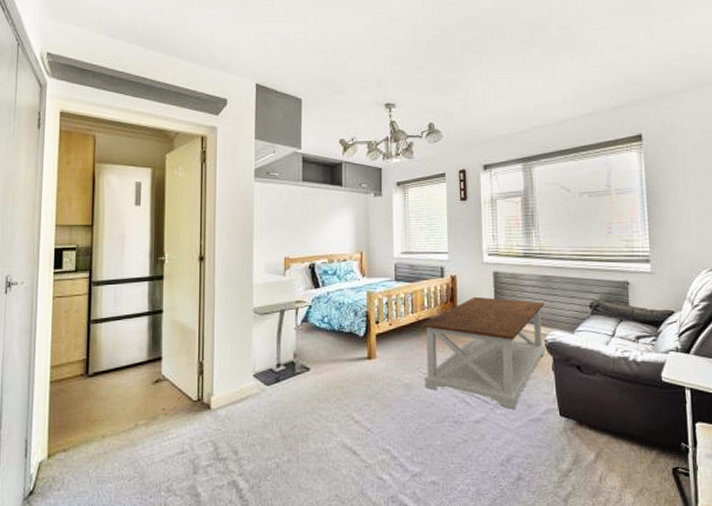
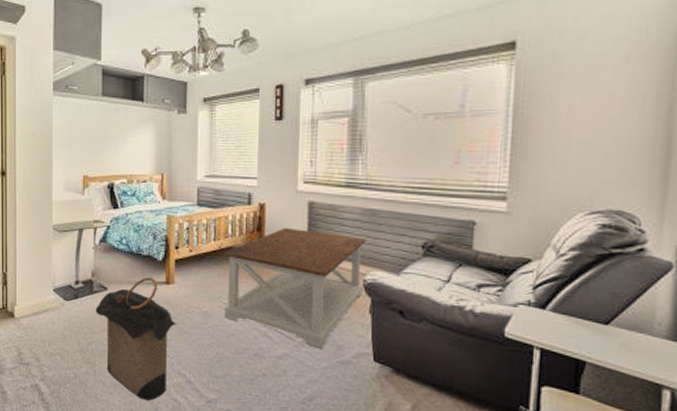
laundry hamper: none [298,353,379,483] -> present [95,277,177,401]

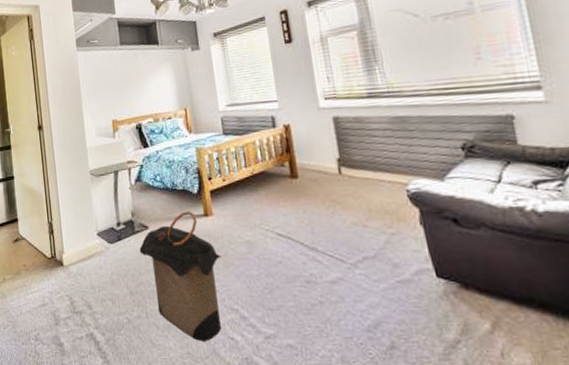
coffee table: present [224,227,367,349] -> none [257,145,409,269]

